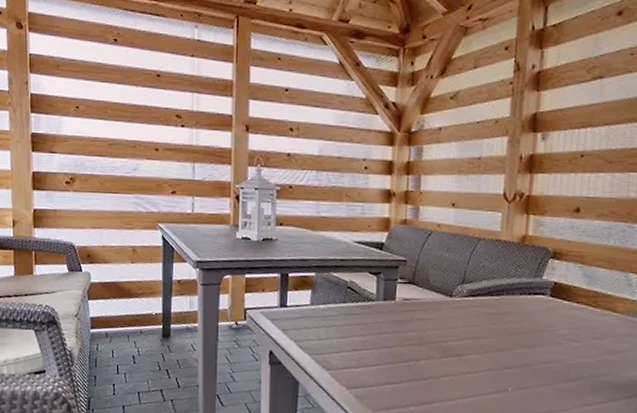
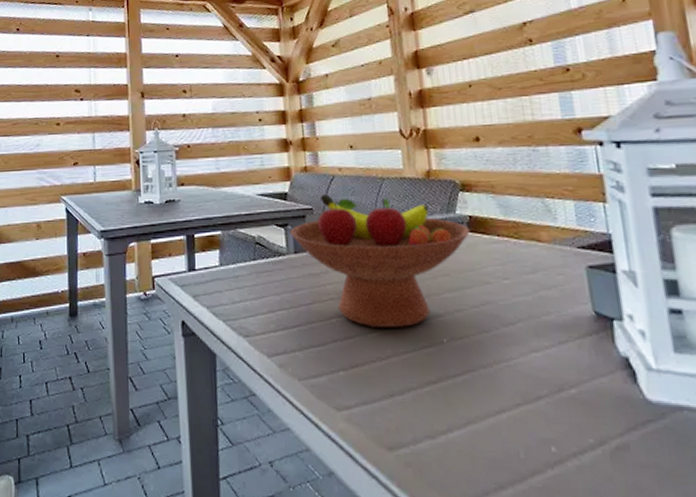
fruit bowl: none [381,248,553,375] -> present [290,194,471,327]

